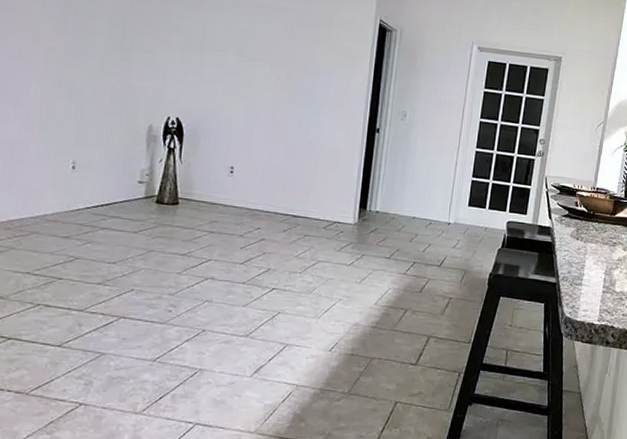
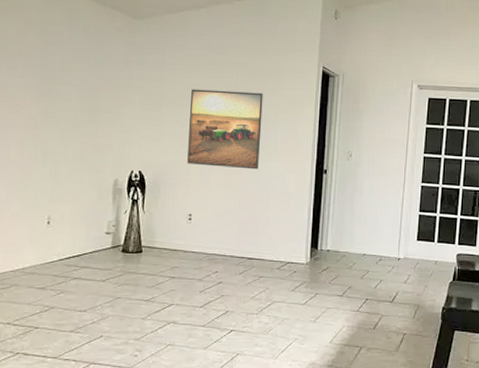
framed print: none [230,32,315,124] -> present [187,89,263,170]

